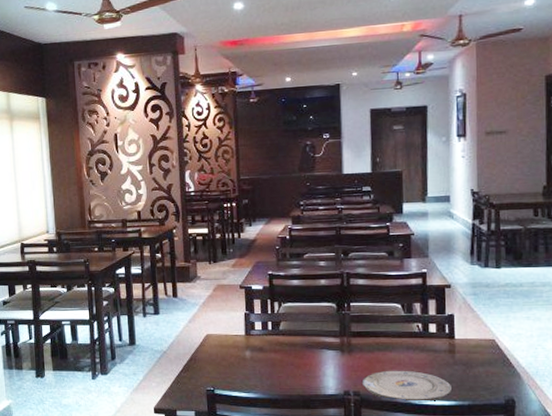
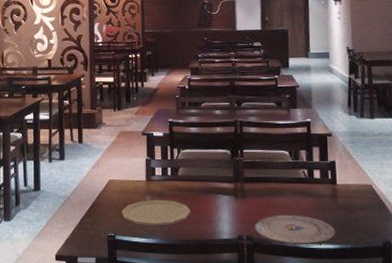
plate: none [220,354,294,380] -> present [121,199,191,225]

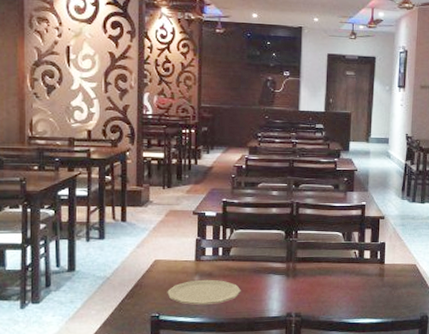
plate: present [255,214,335,247] -> none [304,292,379,322]

